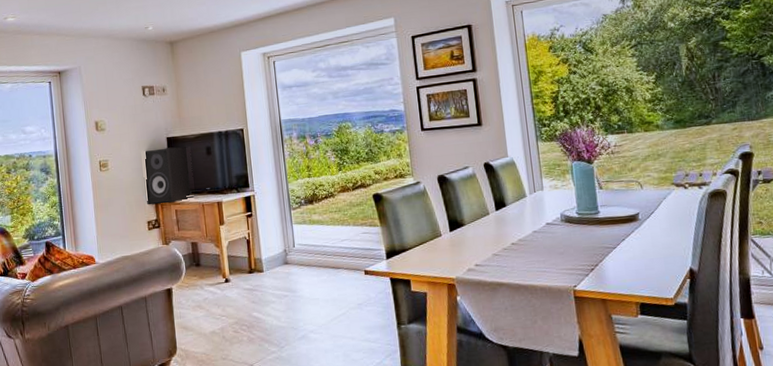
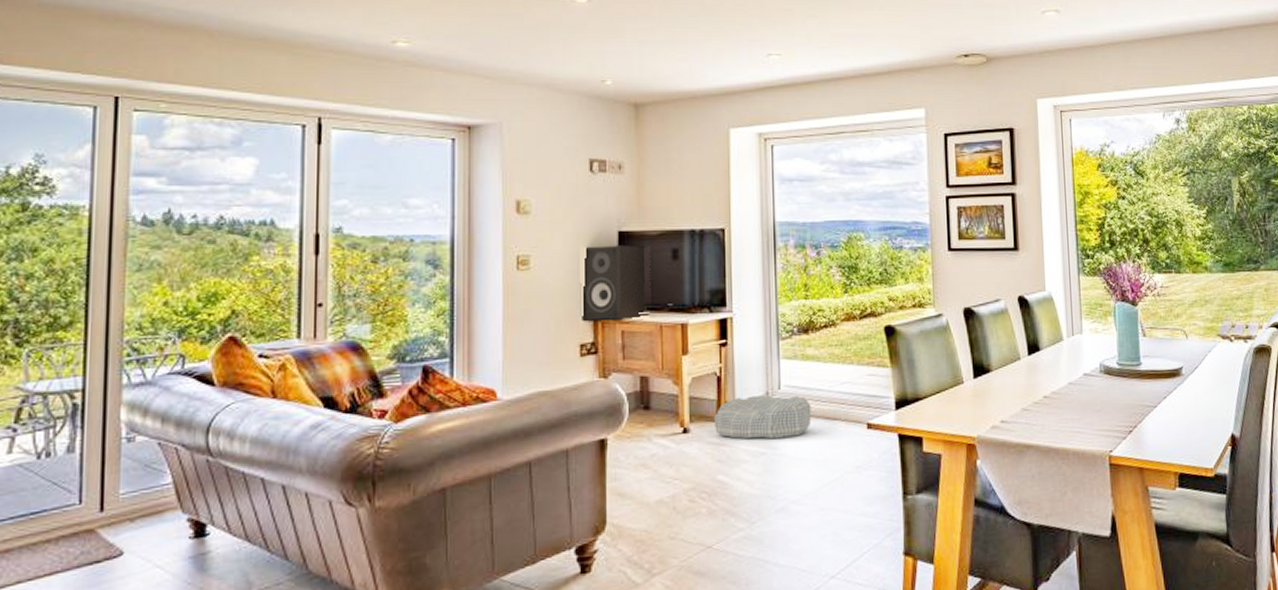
dog bed: none [246,252,321,285] -> present [713,395,812,439]

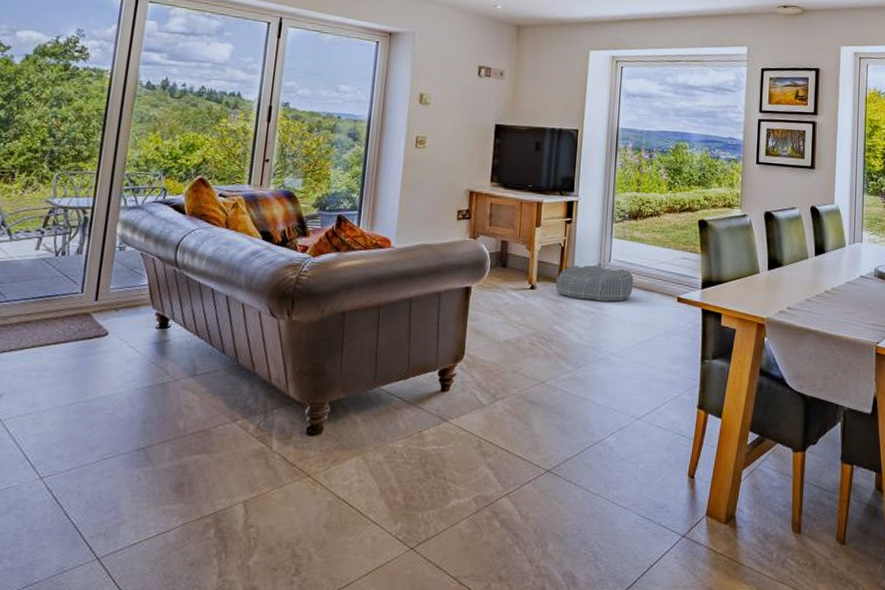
speaker: present [580,245,650,322] -> none [460,135,515,196]

